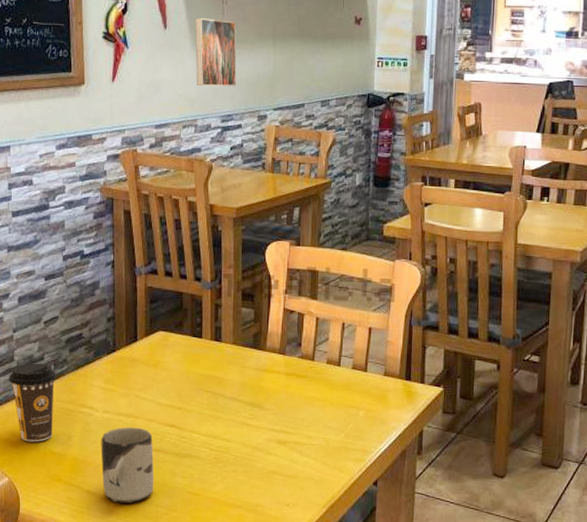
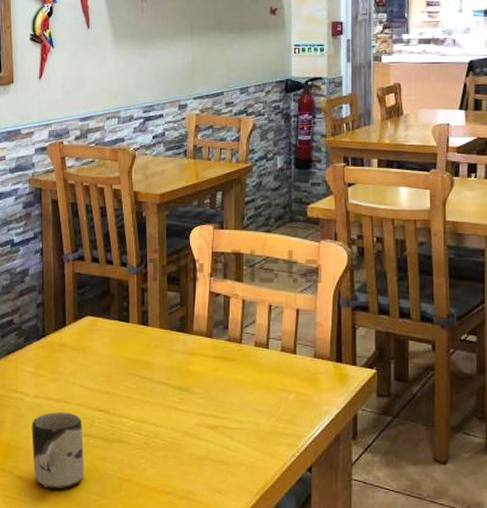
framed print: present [195,18,237,87] -> none [116,17,158,80]

